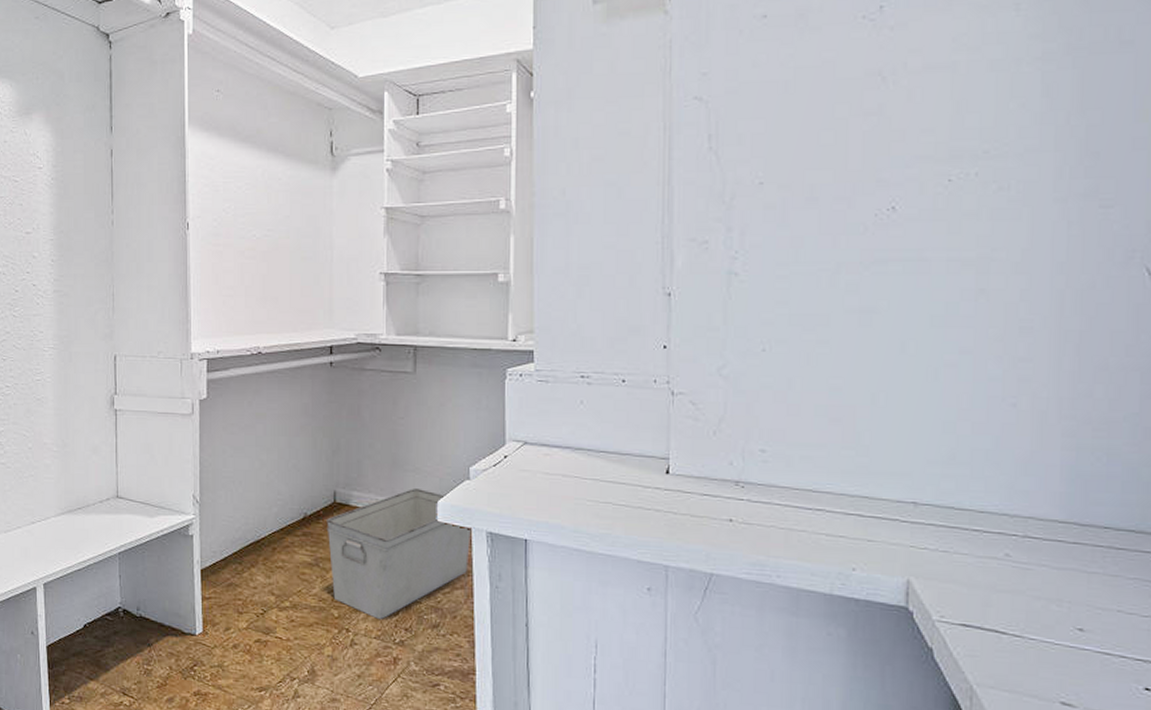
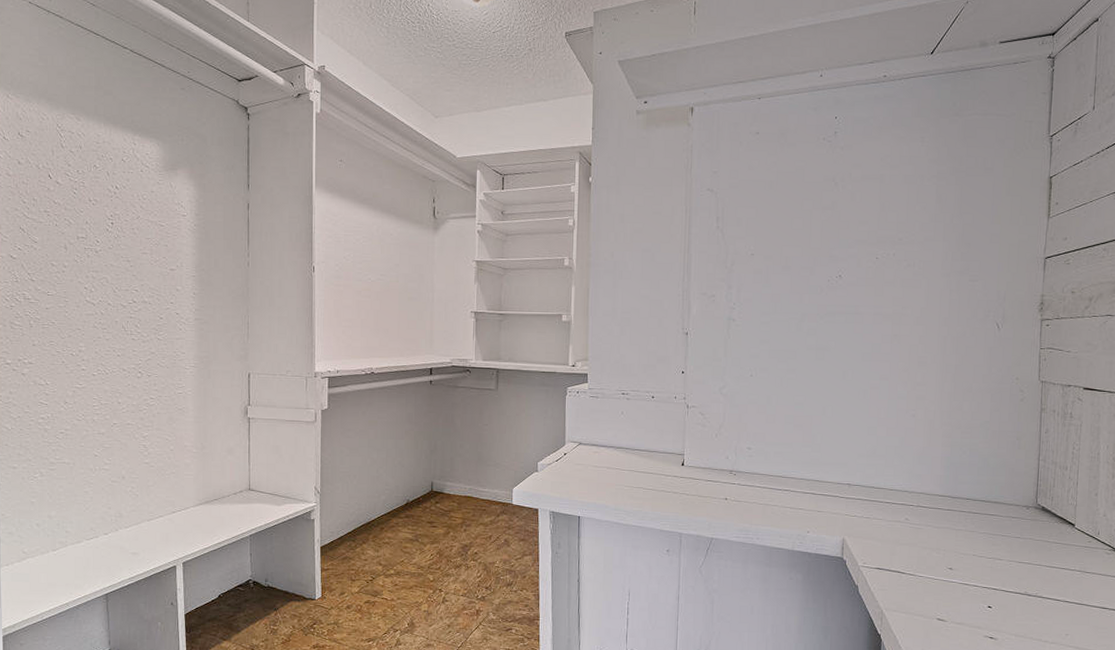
storage bin: present [326,487,472,620] -> none [425,478,539,582]

